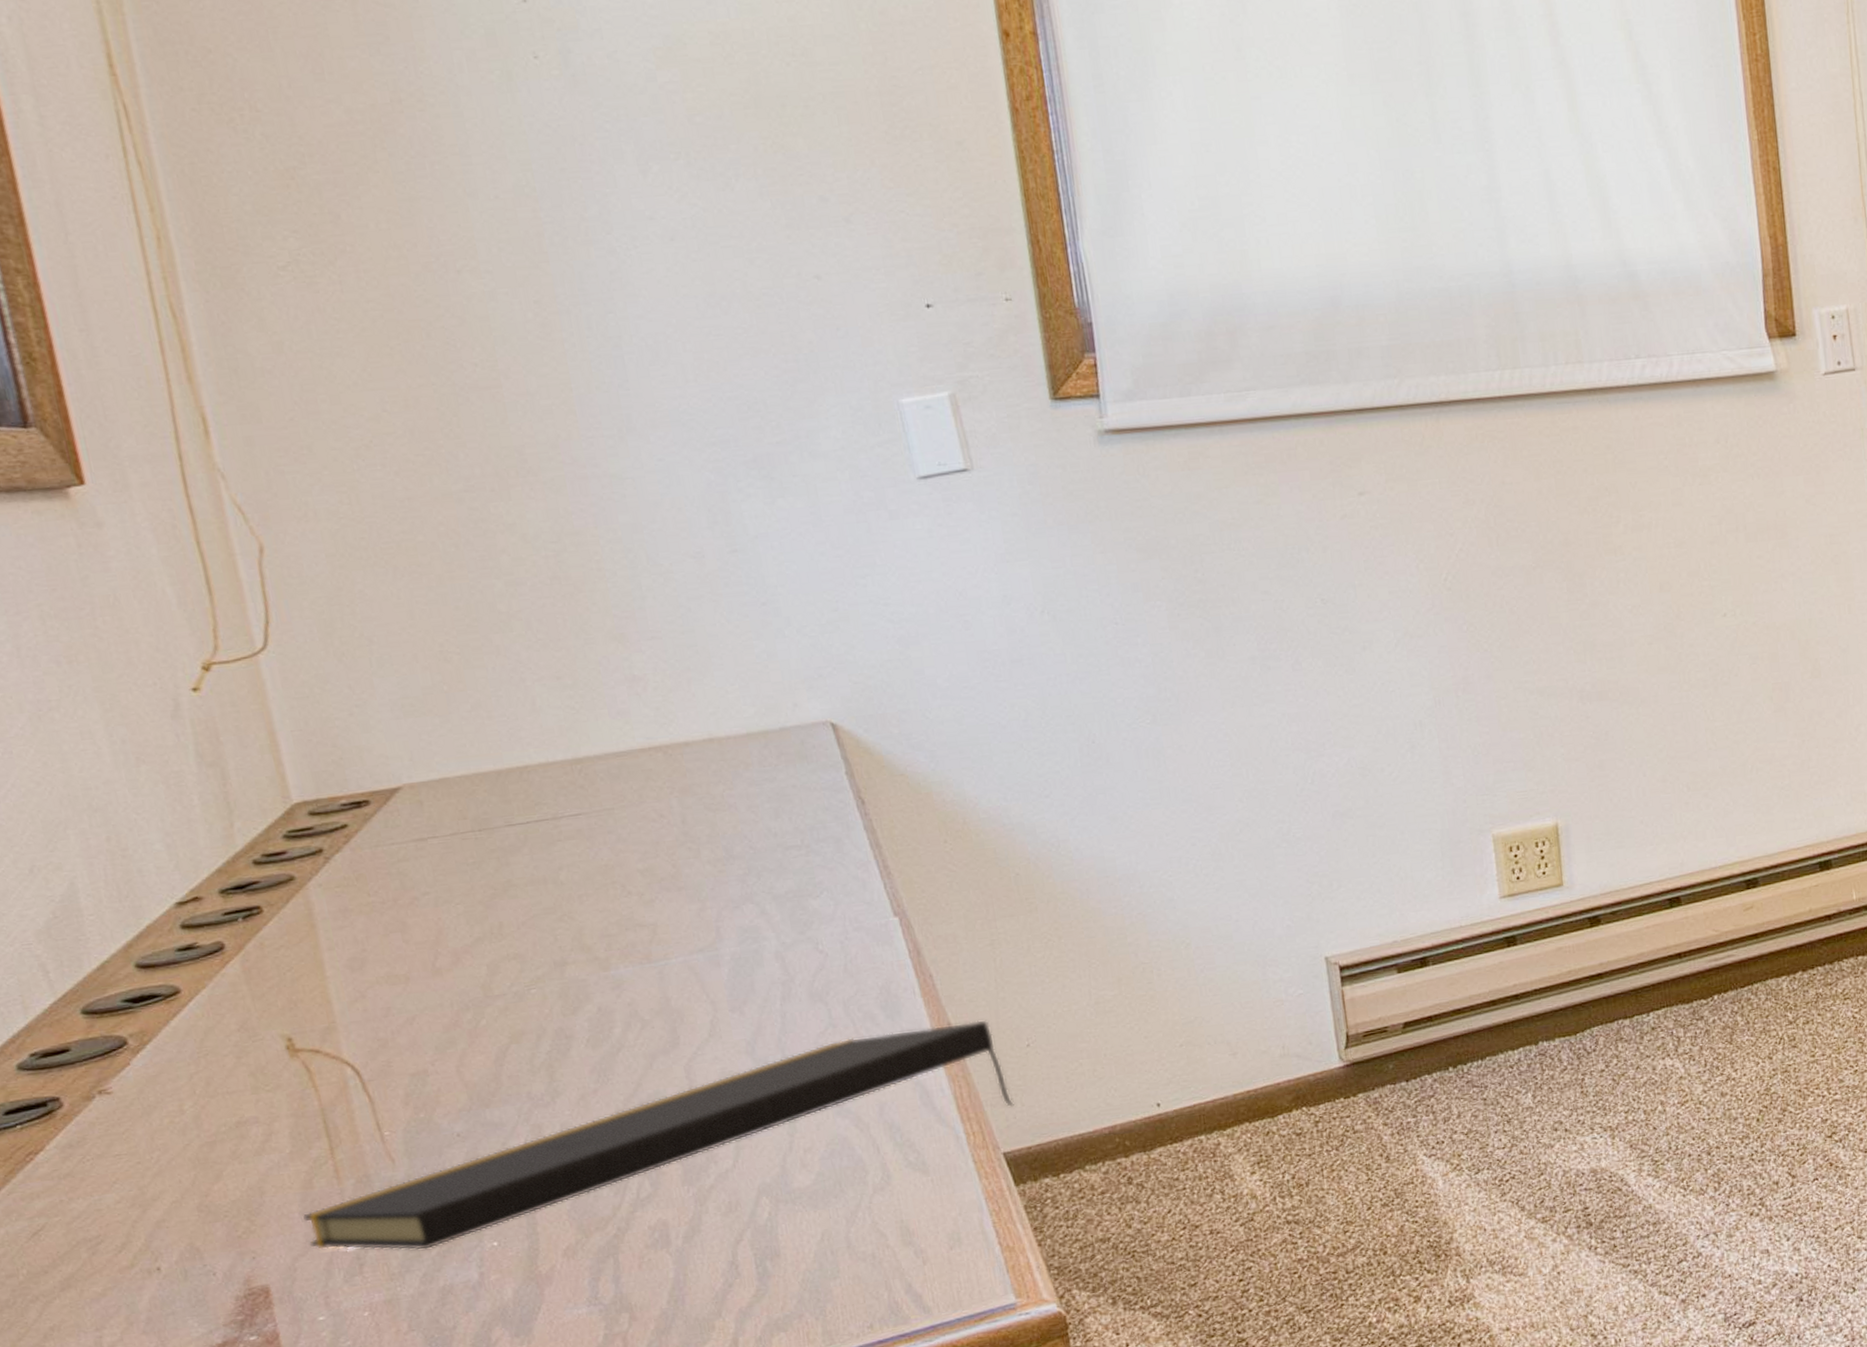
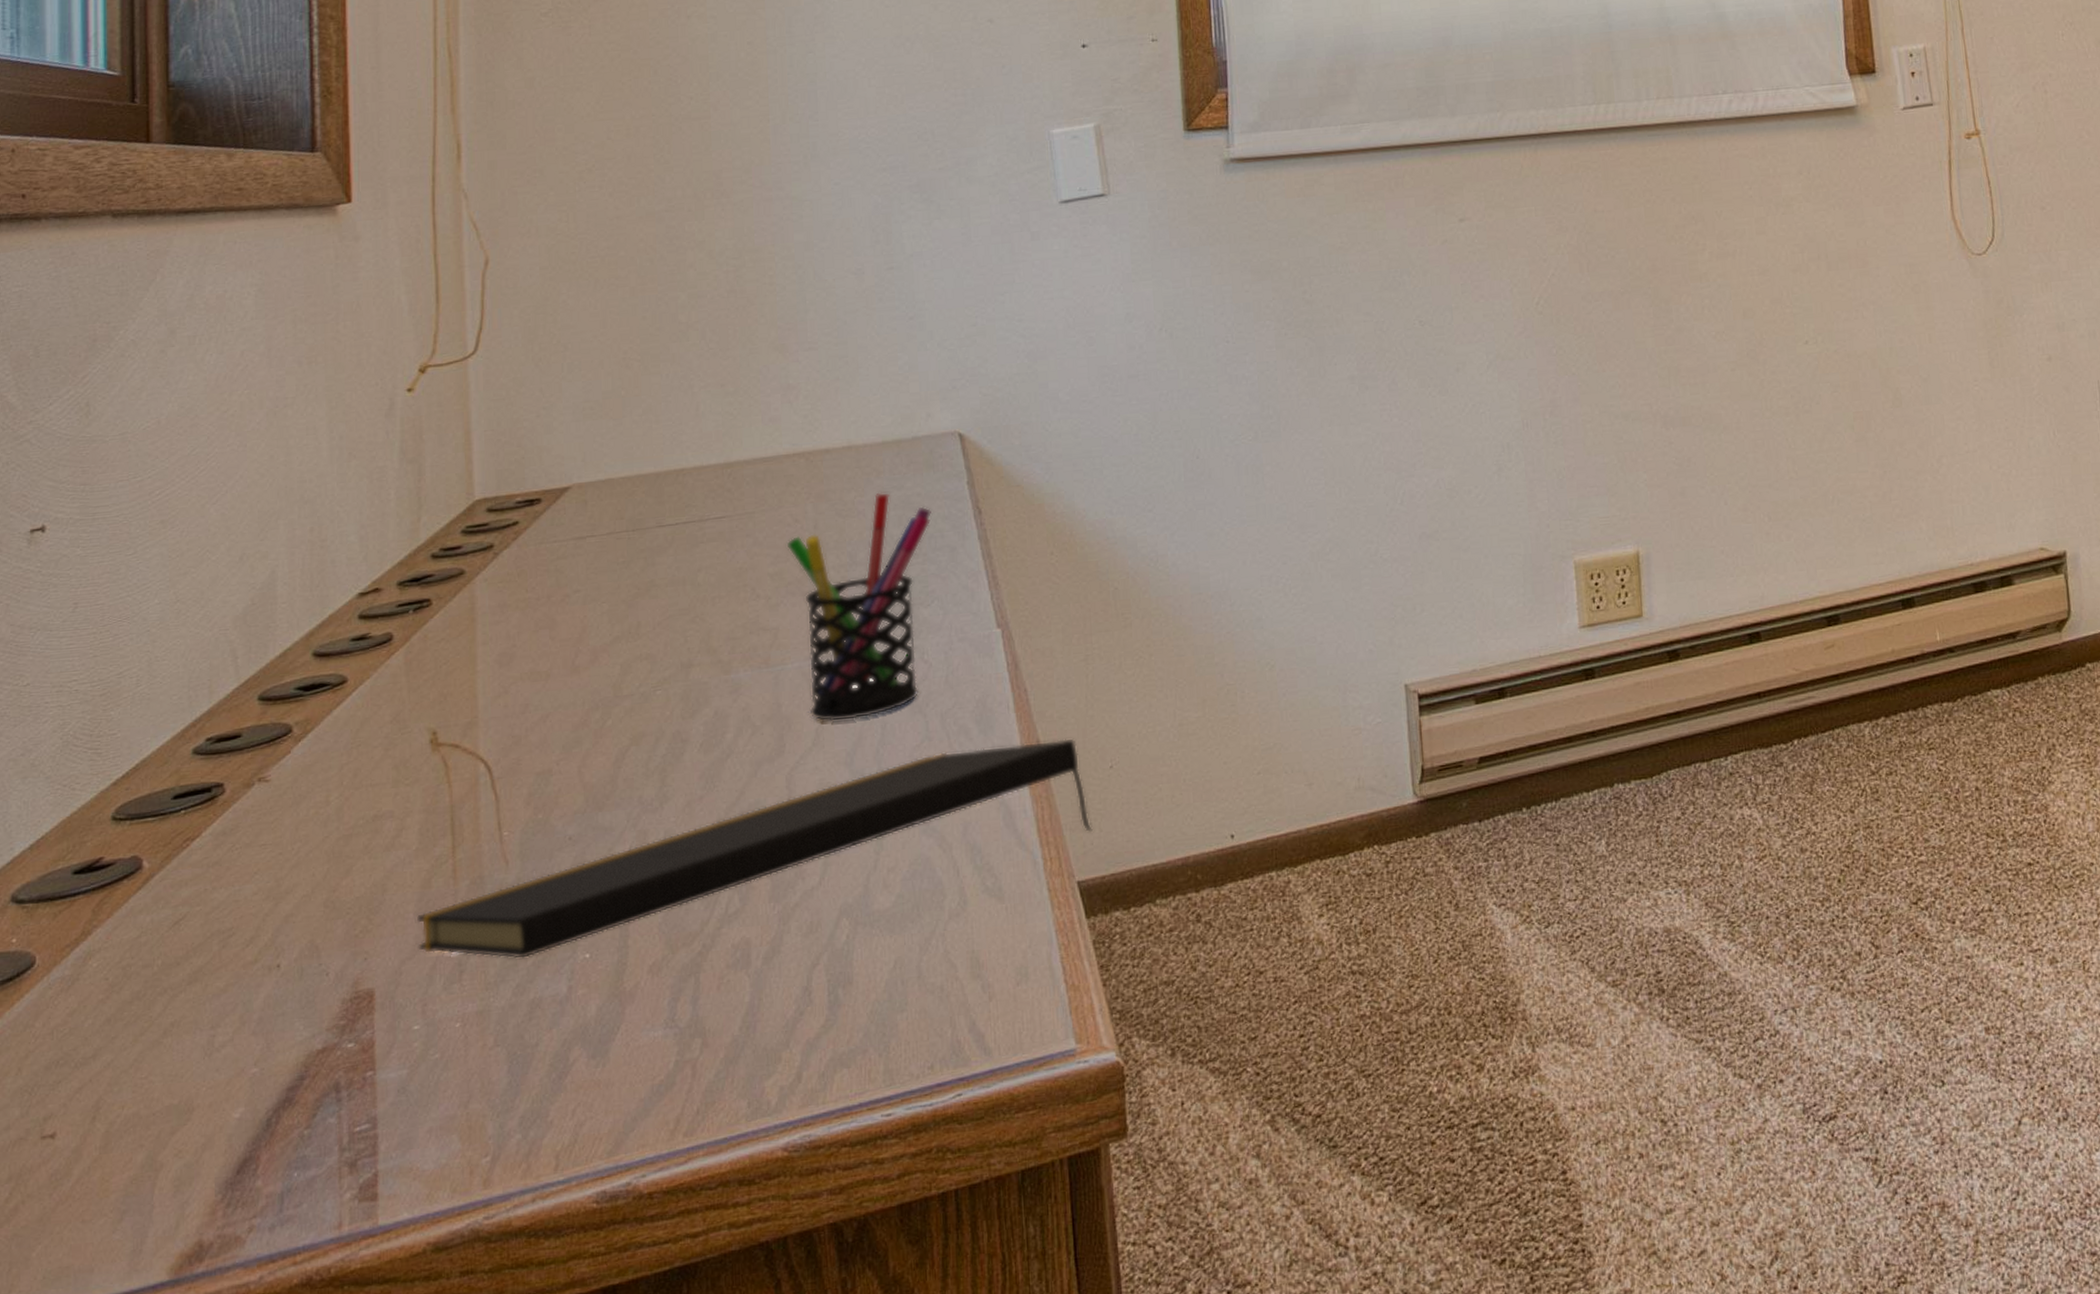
pen holder: none [653,784,817,1013] -> present [786,492,931,722]

